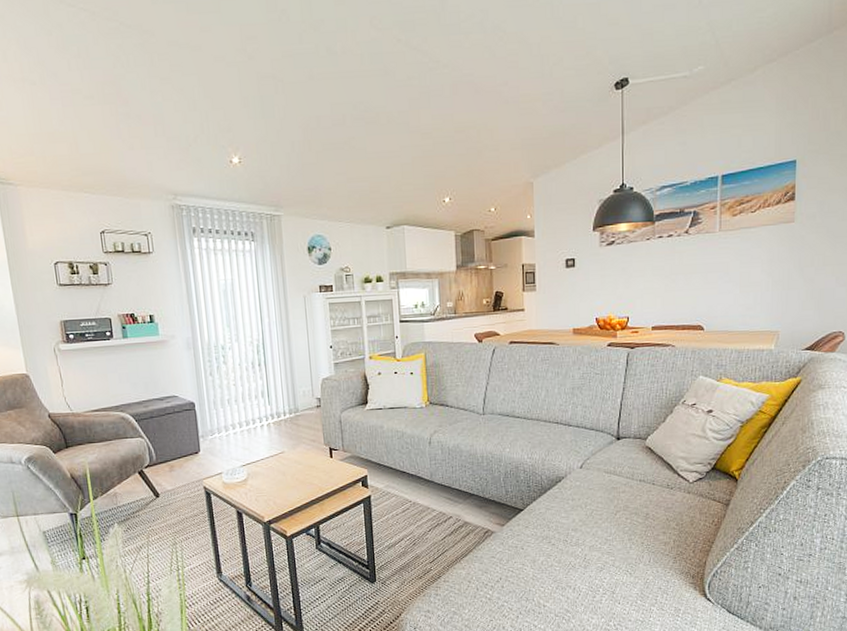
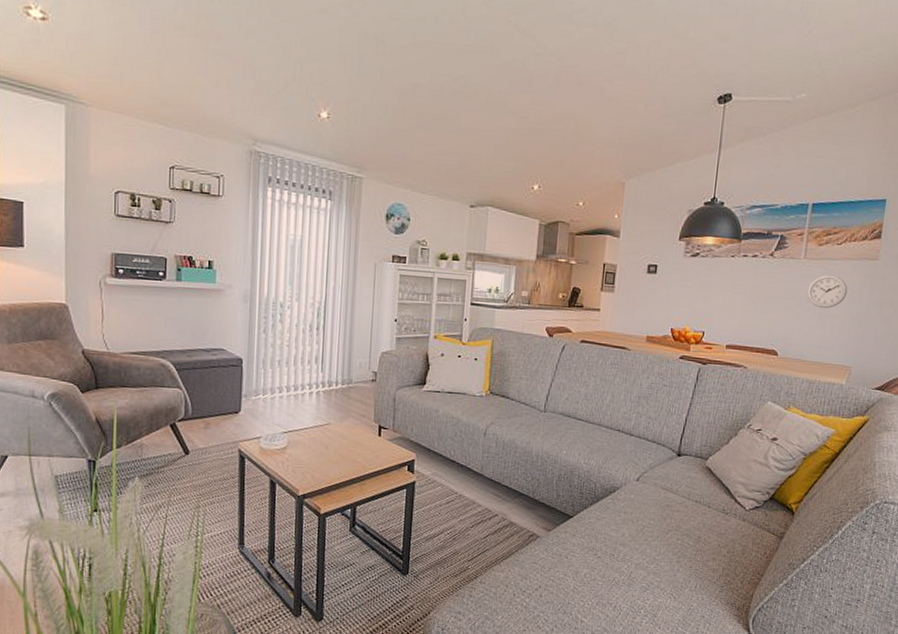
wall clock: none [726,243,767,278] -> present [807,274,848,309]

